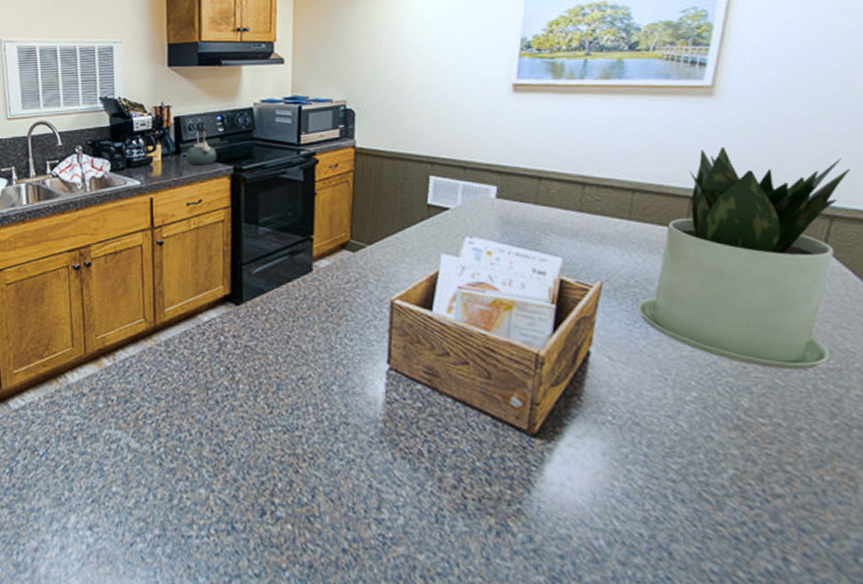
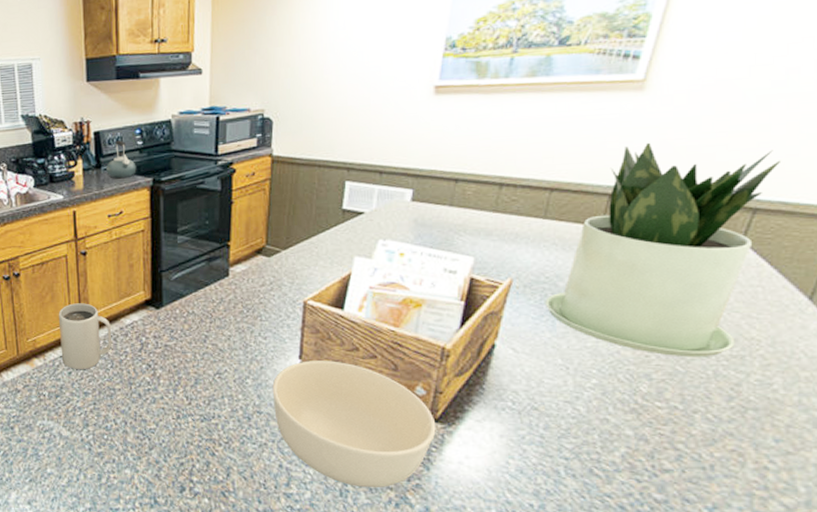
mug: none [131,297,187,371] -> present [58,303,112,369]
bowl: none [359,366,535,514] -> present [272,361,436,488]

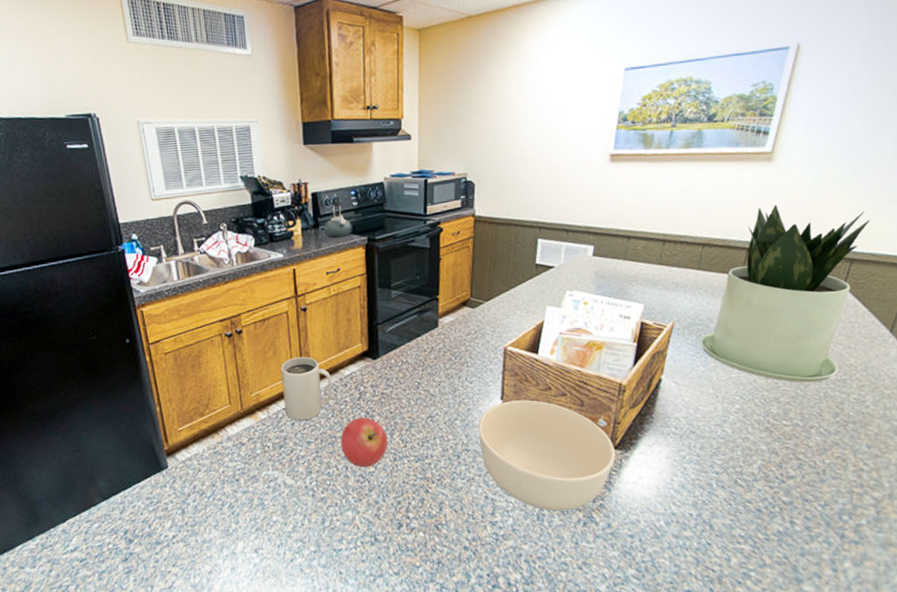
fruit: none [119,370,171,424] -> present [340,418,388,468]

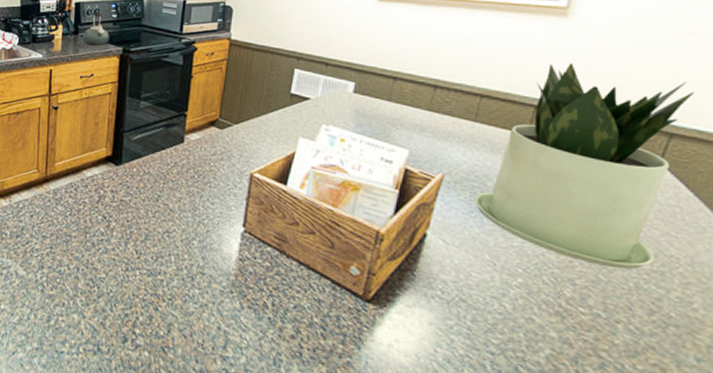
mug: present [280,356,332,420] -> none [25,152,73,214]
fruit: present [340,418,388,468] -> none [75,221,122,273]
bowl: present [478,400,616,511] -> none [216,229,368,362]

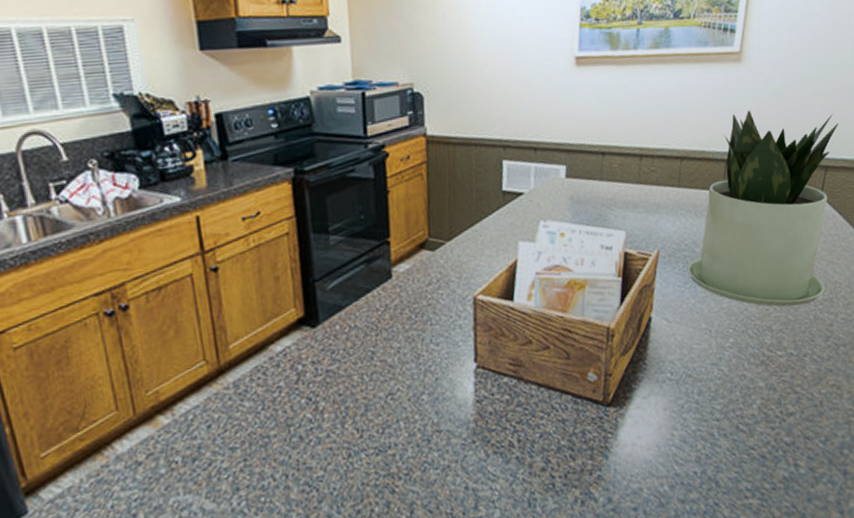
kettle: present [83,12,110,46] -> none [234,123,273,172]

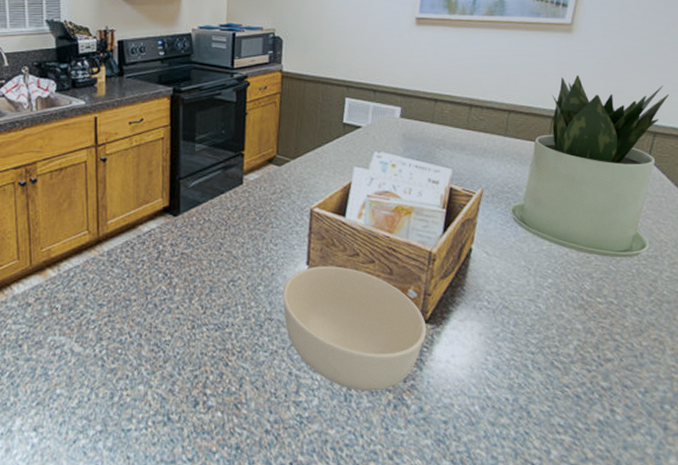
bowl: none [449,358,610,493] -> present [282,266,427,391]

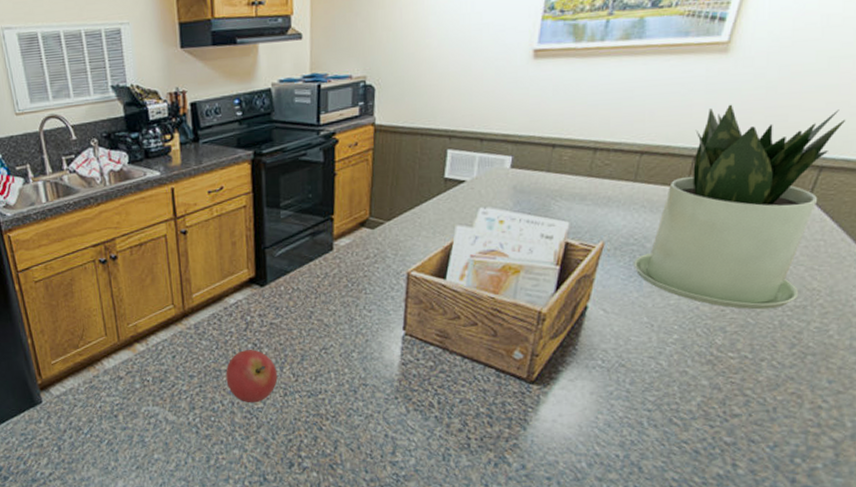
fruit: none [135,279,186,336] -> present [225,350,278,403]
bowl: present [282,266,427,391] -> none [377,330,532,451]

